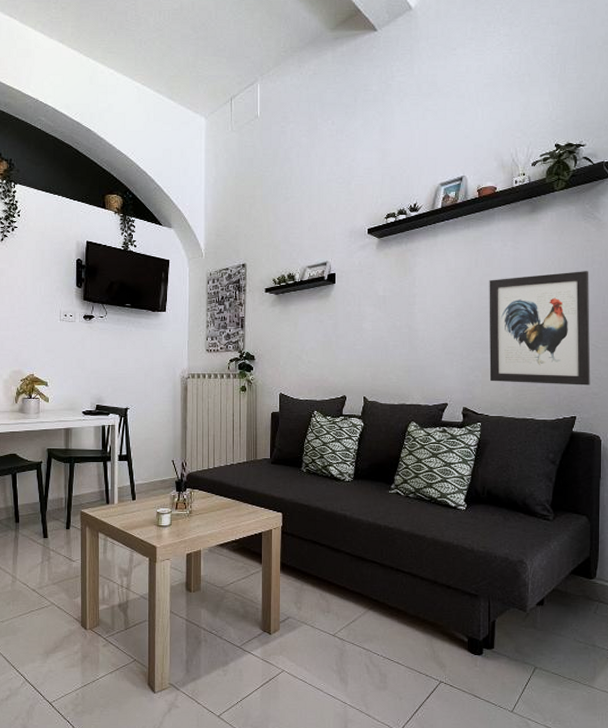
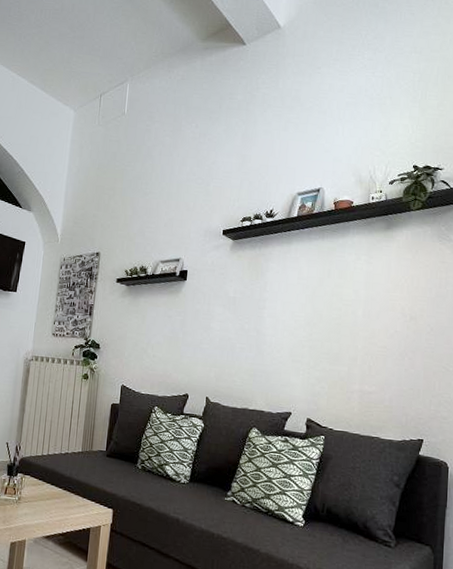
wall art: present [489,271,591,385] -> none [336,291,443,409]

